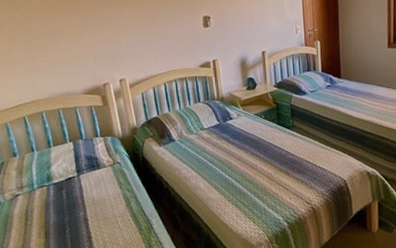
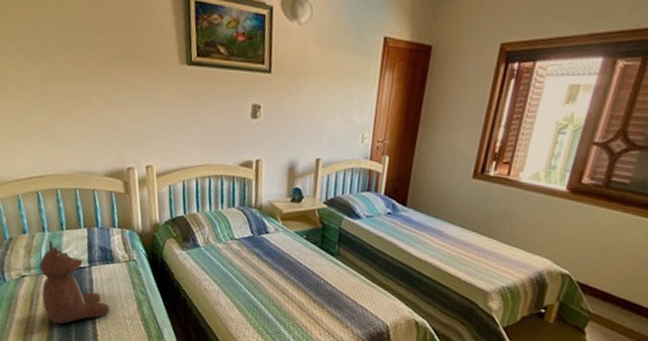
teddy bear: none [31,158,101,234] -> present [39,240,110,324]

